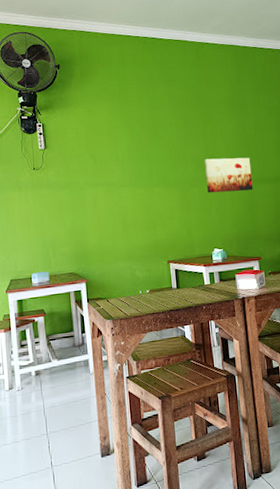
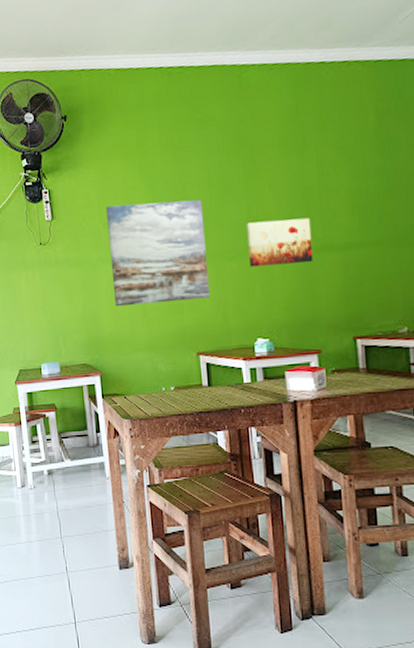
wall art: none [92,139,177,224] -> present [106,200,210,307]

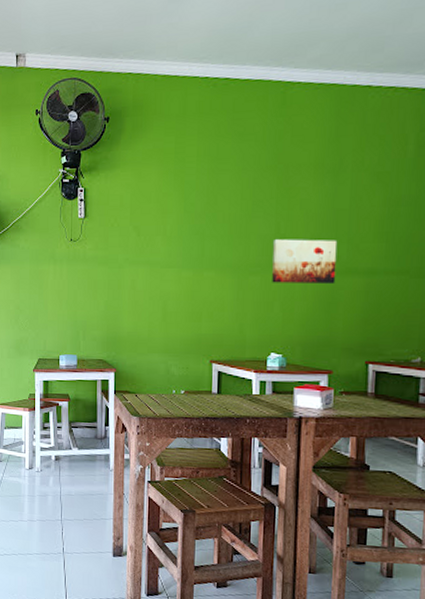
wall art: present [106,200,210,307] -> none [136,209,233,309]

